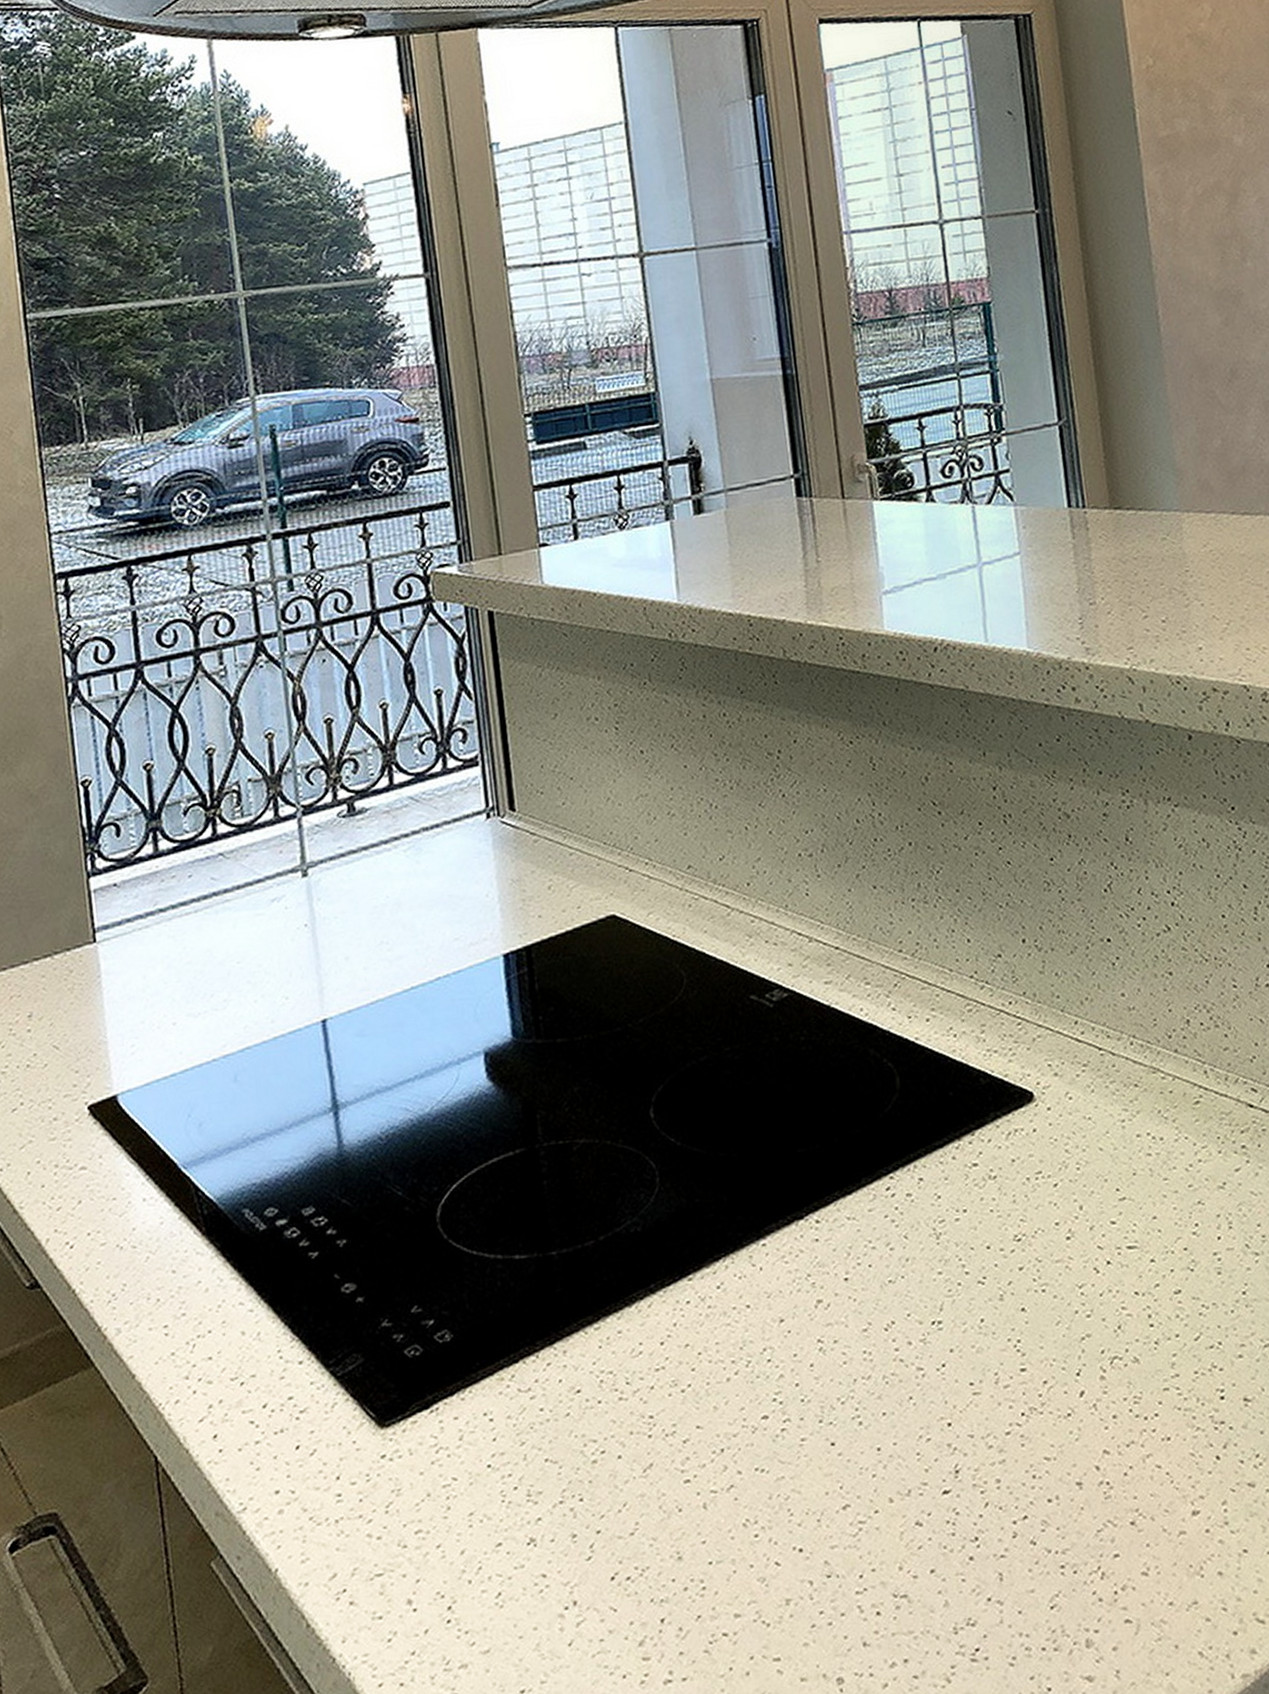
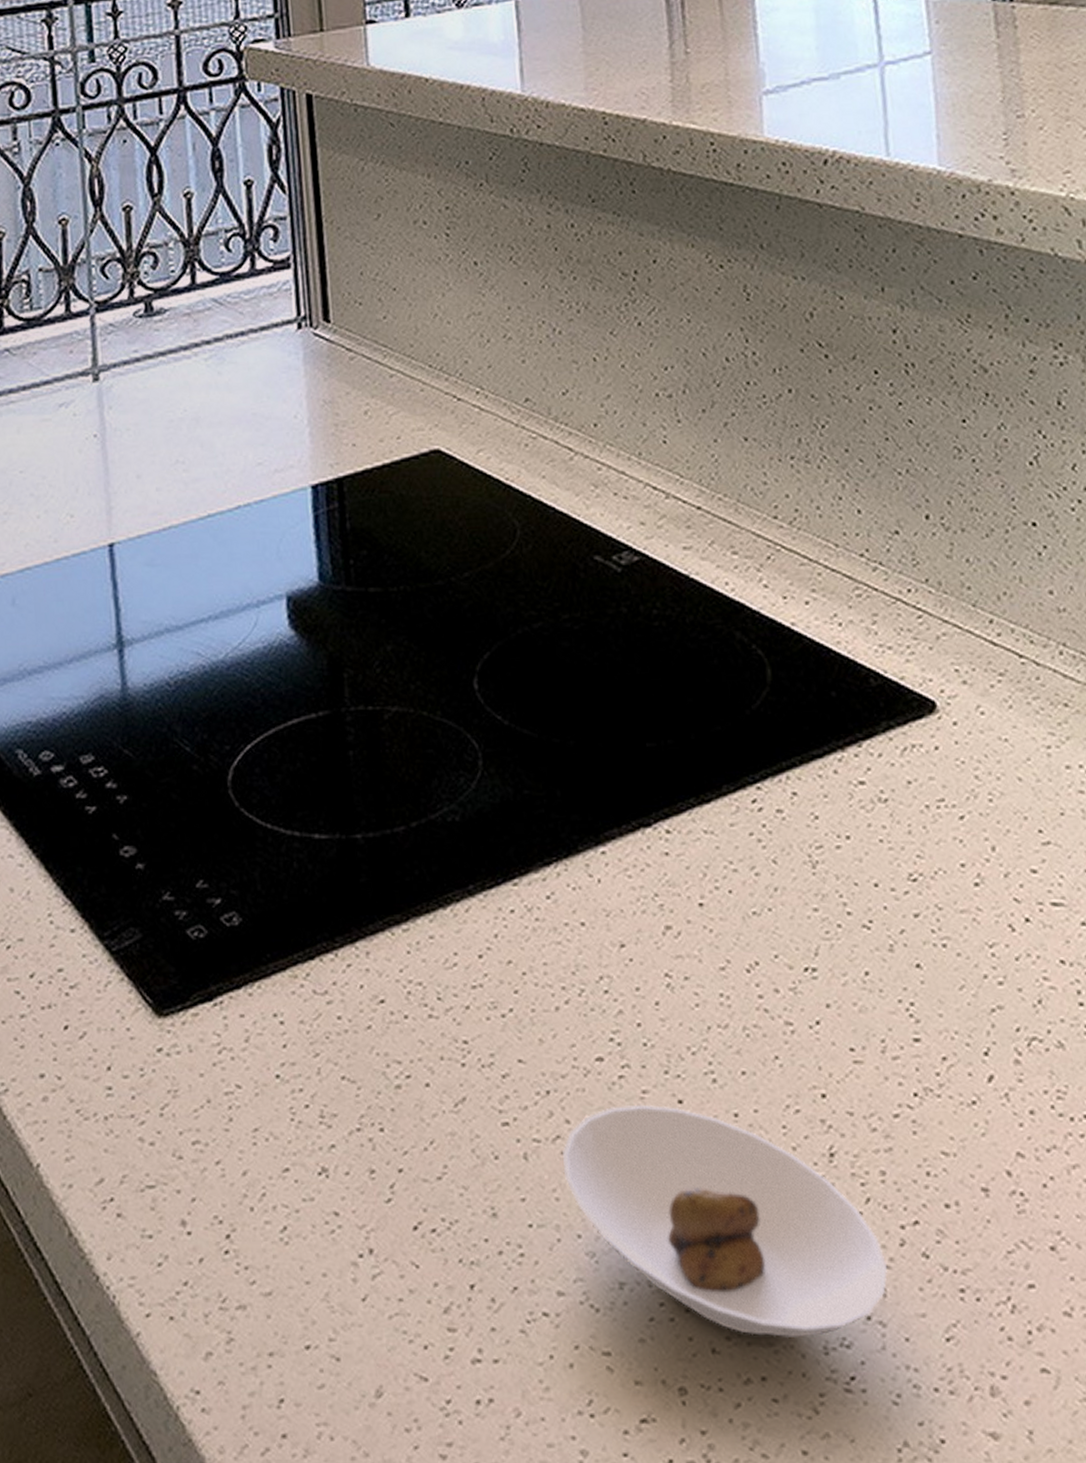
saucer: none [736,1449,1004,1627] -> present [563,1104,888,1339]

